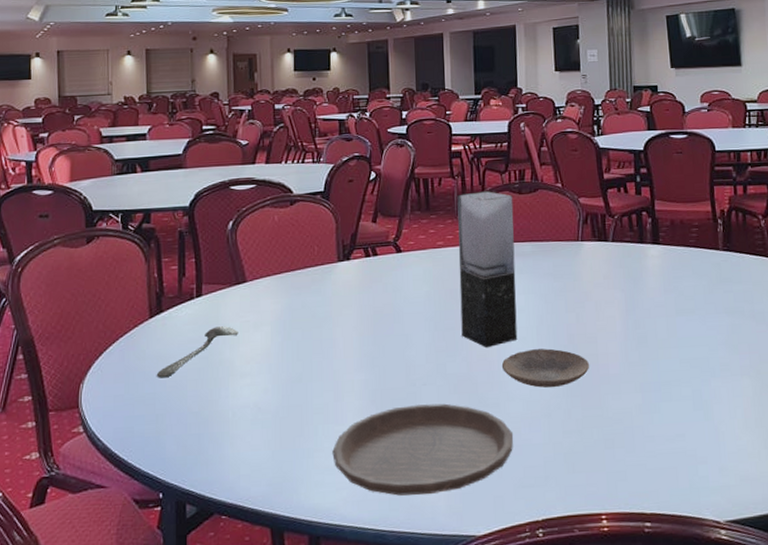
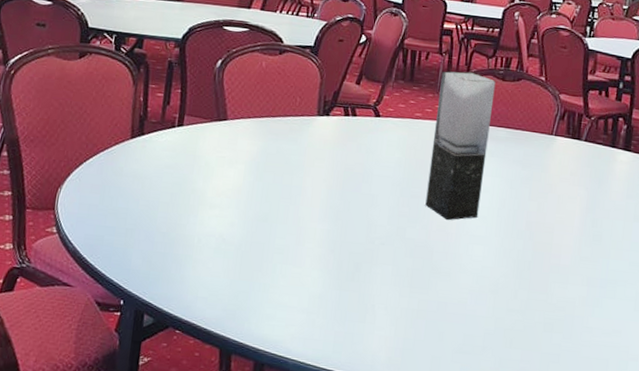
spoon: present [156,326,238,378] -> none [130,157,214,196]
plate: present [332,403,514,496] -> none [286,260,460,345]
plate: present [501,348,590,388] -> none [458,228,543,268]

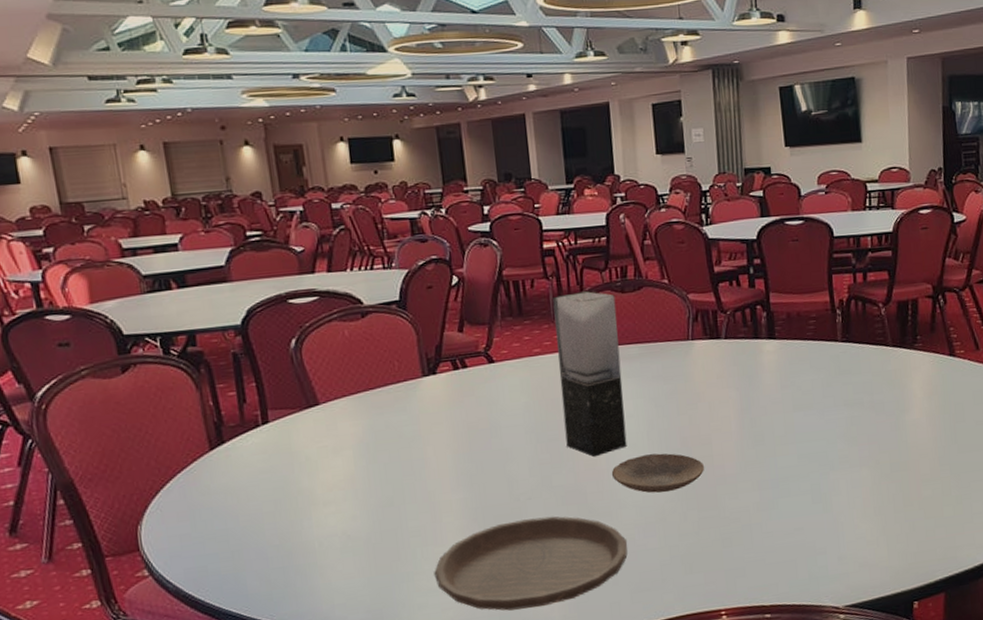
plate: none [286,260,460,345] -> present [434,516,628,611]
plate: none [458,228,543,268] -> present [611,453,705,493]

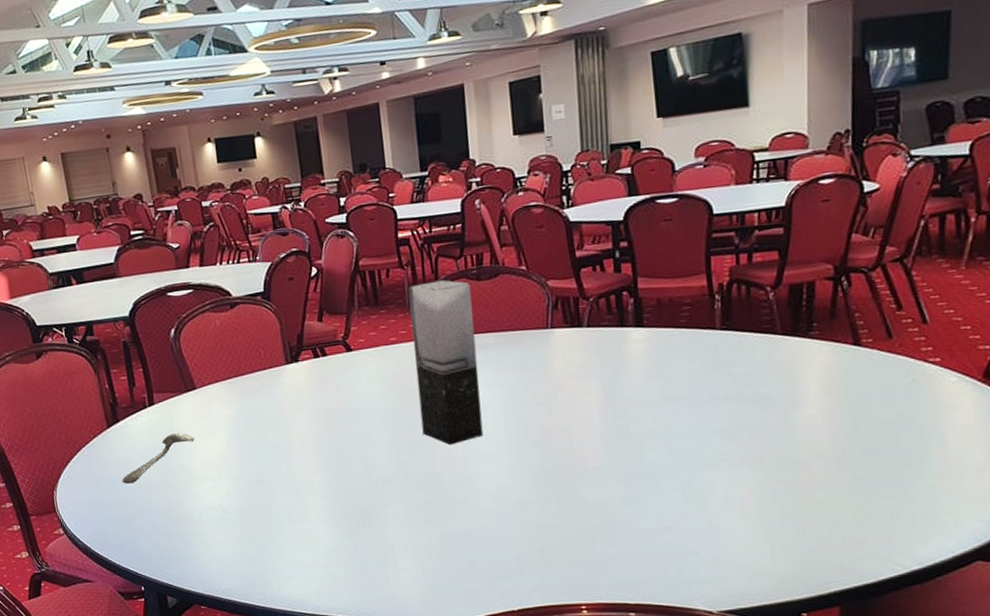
spoon: none [226,453,316,513] -> present [122,432,195,484]
plate: present [434,516,628,611] -> none [299,501,484,588]
plate: present [611,453,705,493] -> none [467,443,565,483]

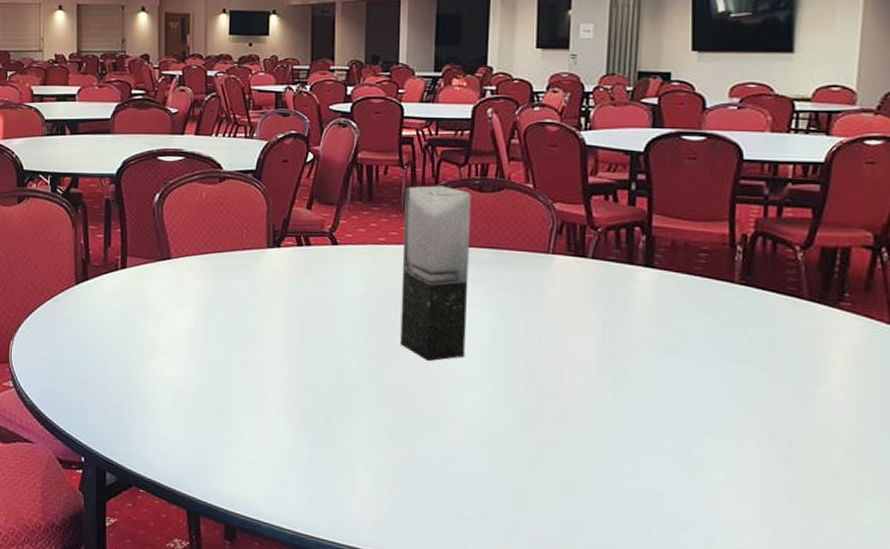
spoon: present [122,432,195,484] -> none [81,301,162,346]

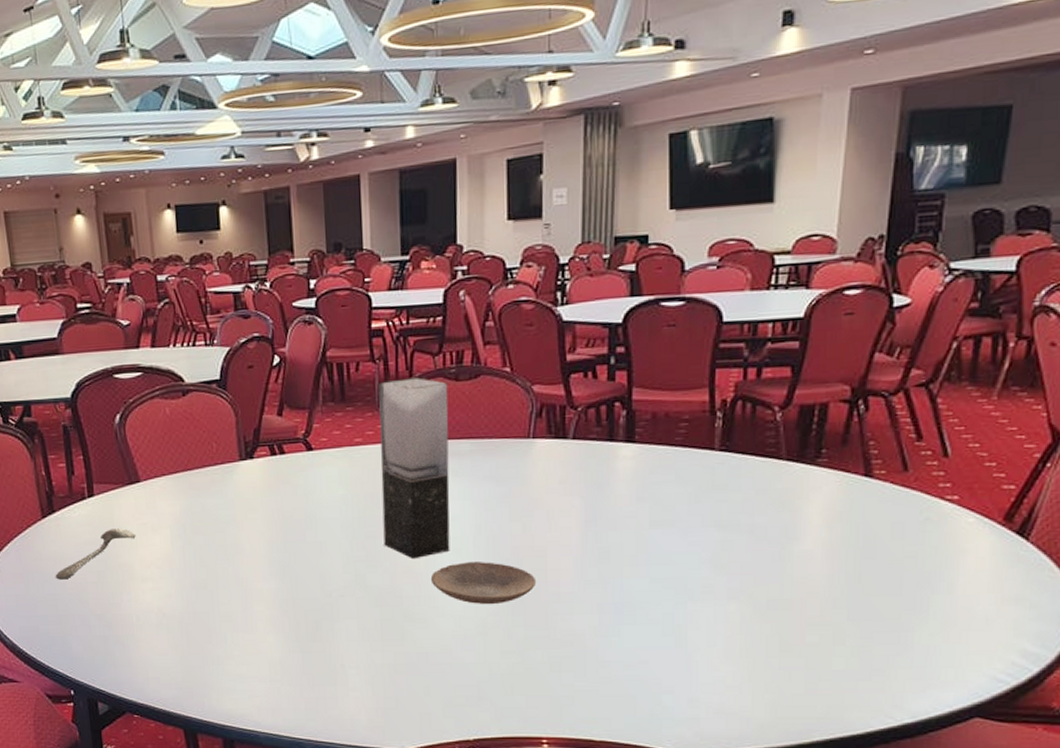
spoon: none [81,301,162,346] -> present [55,528,136,580]
plate: none [444,370,551,416] -> present [430,562,537,604]

